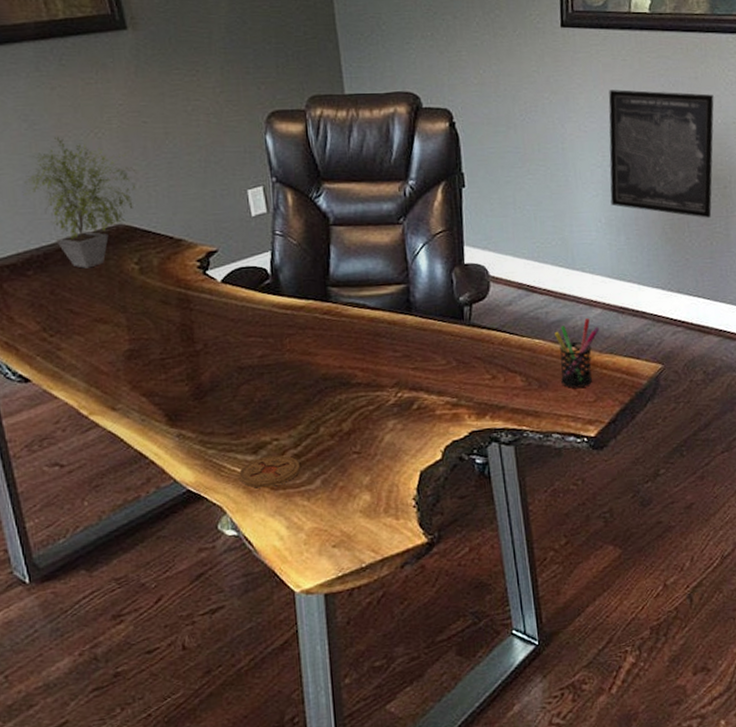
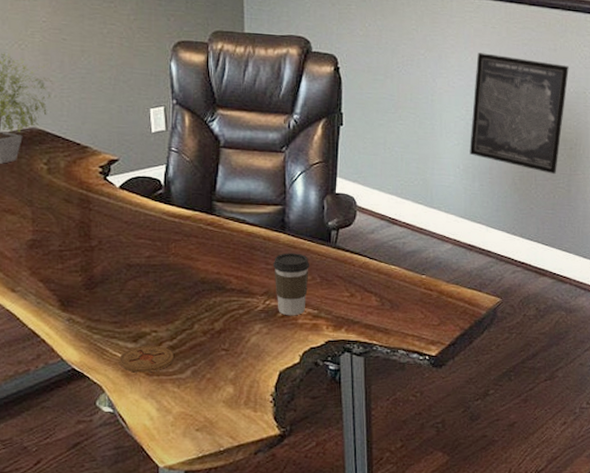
coffee cup: none [401,335,444,408] -> present [272,253,309,316]
pen holder: present [555,318,600,388] -> none [409,252,449,312]

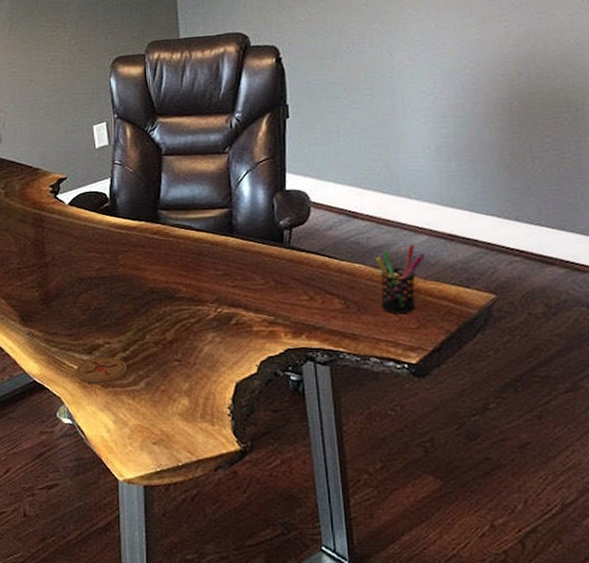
coffee cup: present [272,253,309,316] -> none [222,256,262,323]
pen holder: none [409,252,449,312] -> present [376,245,426,314]
wall art: present [469,53,569,174] -> none [441,13,566,143]

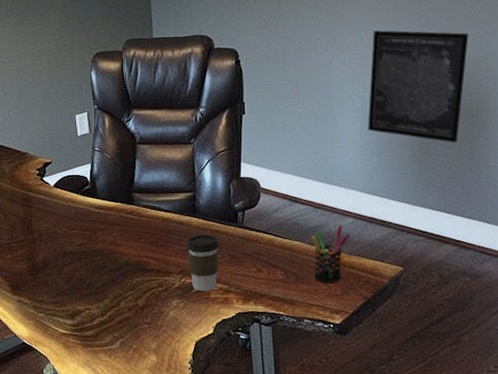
coaster: present [75,357,127,385] -> none [59,321,105,345]
coffee cup: none [222,256,262,323] -> present [186,234,219,292]
wall art: none [441,13,566,143] -> present [368,30,469,143]

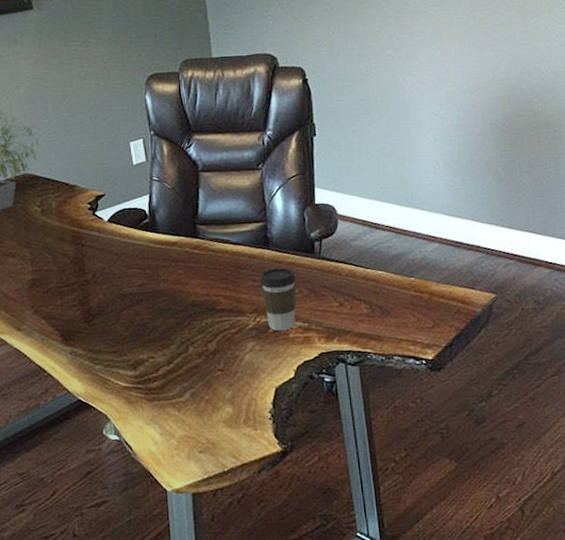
pen holder: present [312,226,351,283] -> none [396,252,438,315]
wall art: present [368,30,469,143] -> none [446,45,545,160]

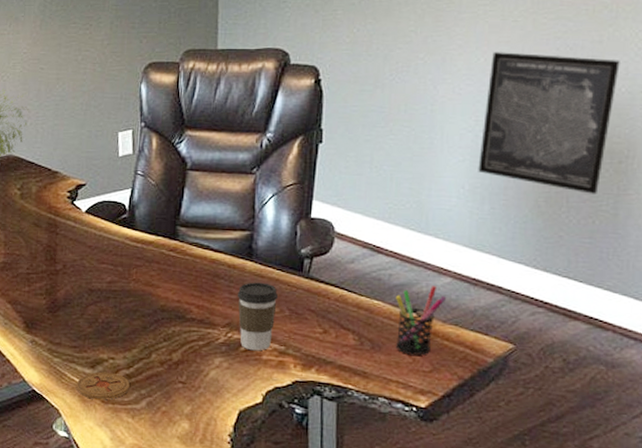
coaster: none [120,371,172,399] -> present [75,371,130,400]
pen holder: none [396,252,438,315] -> present [396,286,447,356]
wall art: none [446,45,545,160] -> present [478,52,620,194]

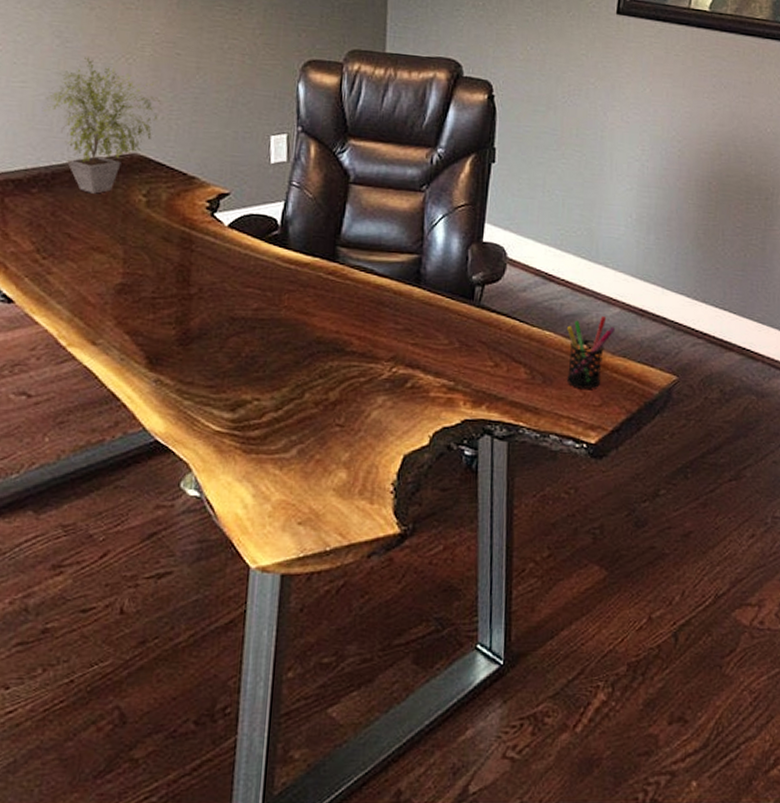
coaster: present [75,371,130,400] -> none [211,415,278,450]
coffee cup: present [237,282,278,351] -> none [403,310,447,388]
wall art: present [478,52,620,194] -> none [644,83,766,228]

